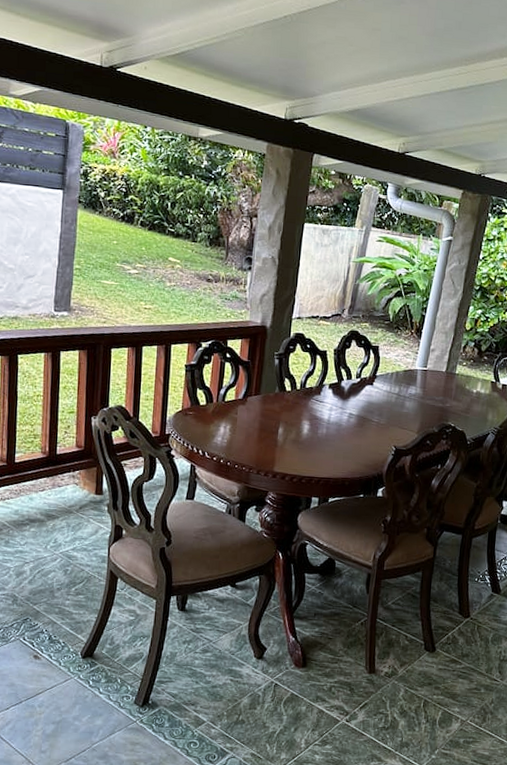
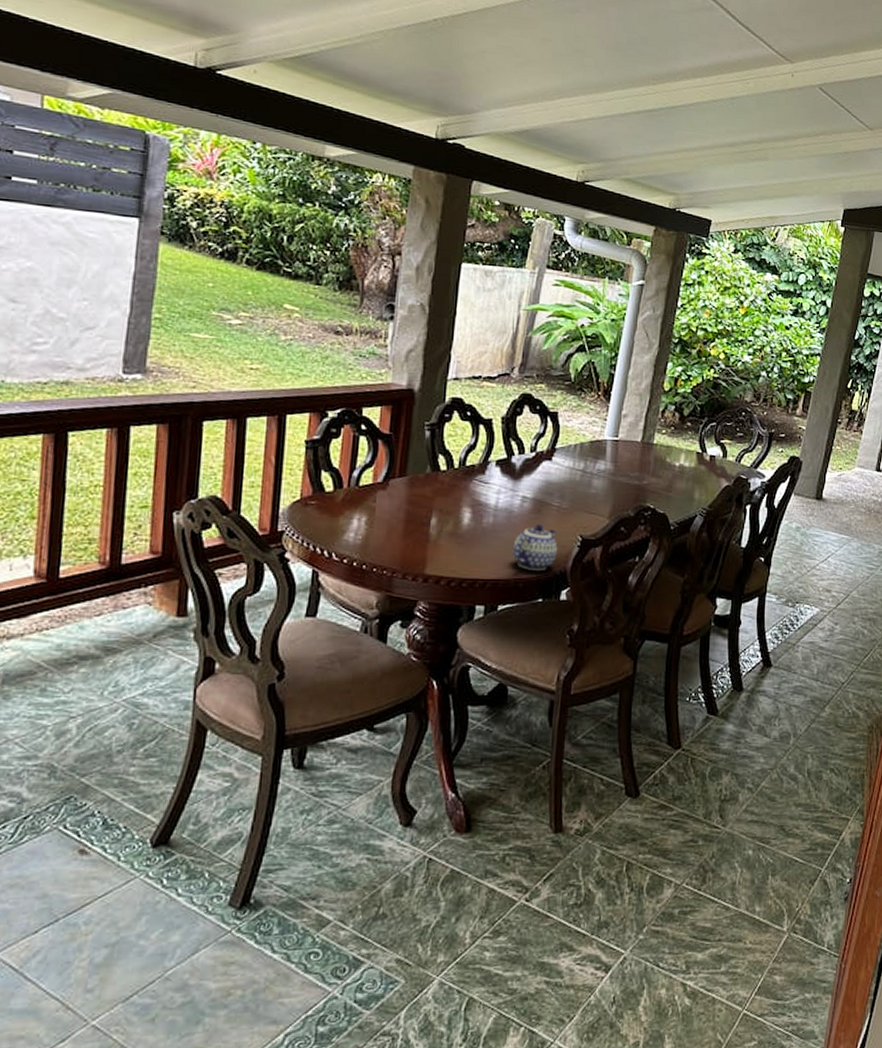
teapot: none [340,435,376,473] -> present [512,524,558,570]

